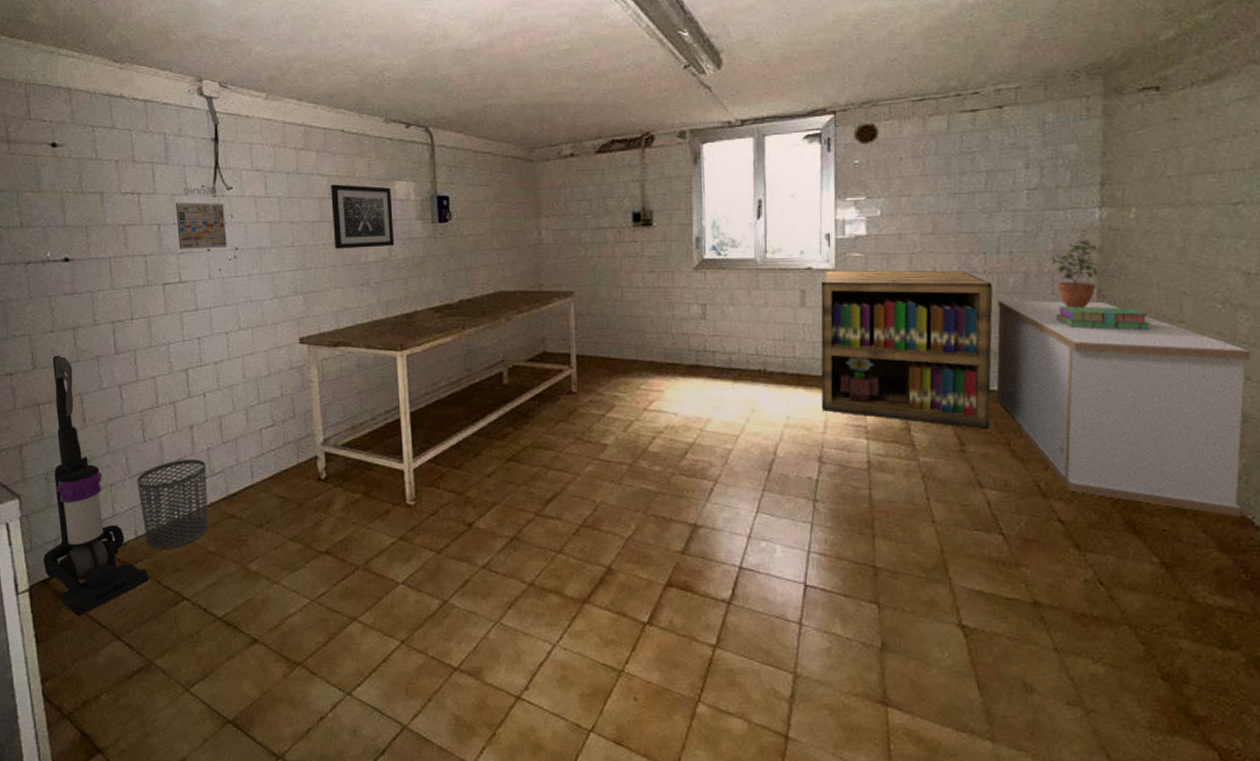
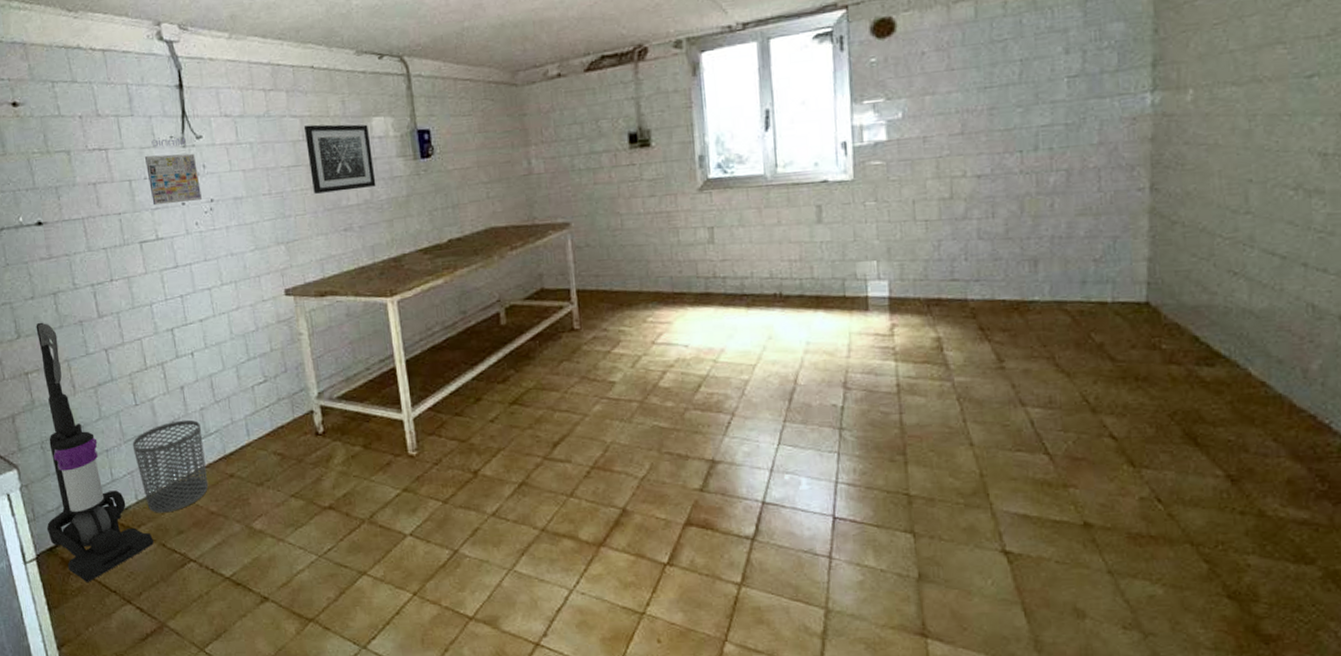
bookshelf: present [821,270,993,429] -> none [838,172,1032,344]
storage cabinet: present [996,300,1251,517] -> none [1036,197,1327,423]
potted plant: present [1051,238,1099,309] -> none [1097,127,1151,206]
stack of books: present [1056,306,1150,330] -> none [1103,201,1211,227]

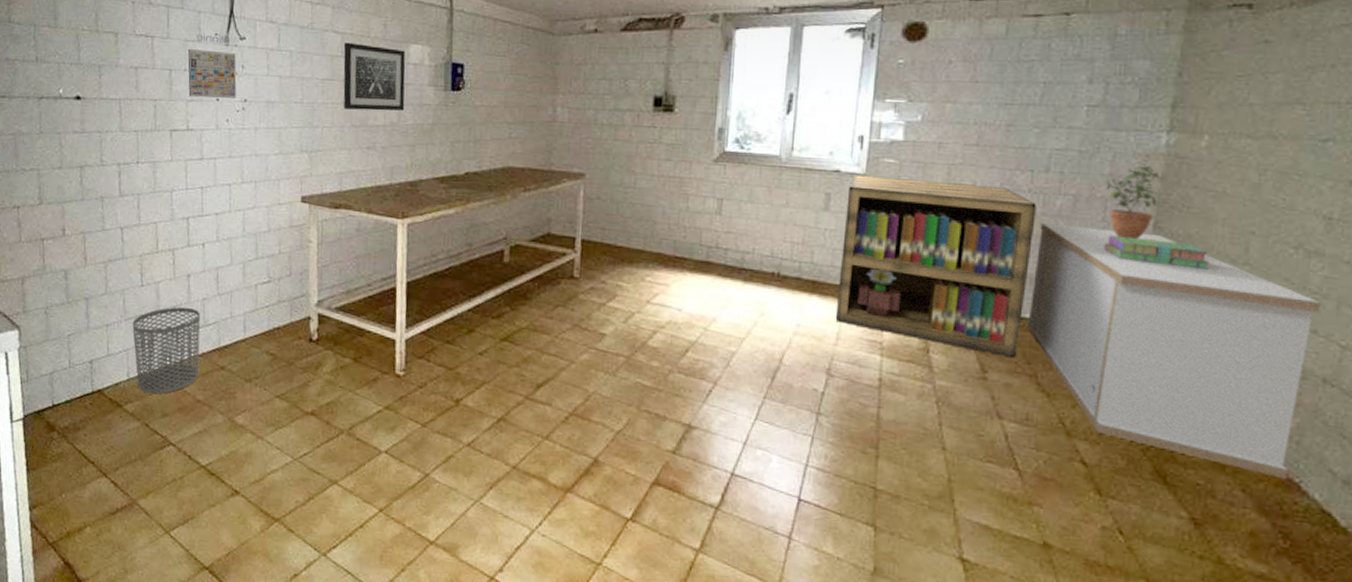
vacuum cleaner: present [36,322,155,582] -> none [37,192,139,450]
bookshelf: none [838,172,1032,344] -> present [835,175,1037,358]
storage cabinet: none [1036,197,1327,423] -> present [1027,223,1321,480]
potted plant: none [1097,127,1151,206] -> present [1106,164,1160,240]
stack of books: none [1103,201,1211,227] -> present [1104,235,1209,270]

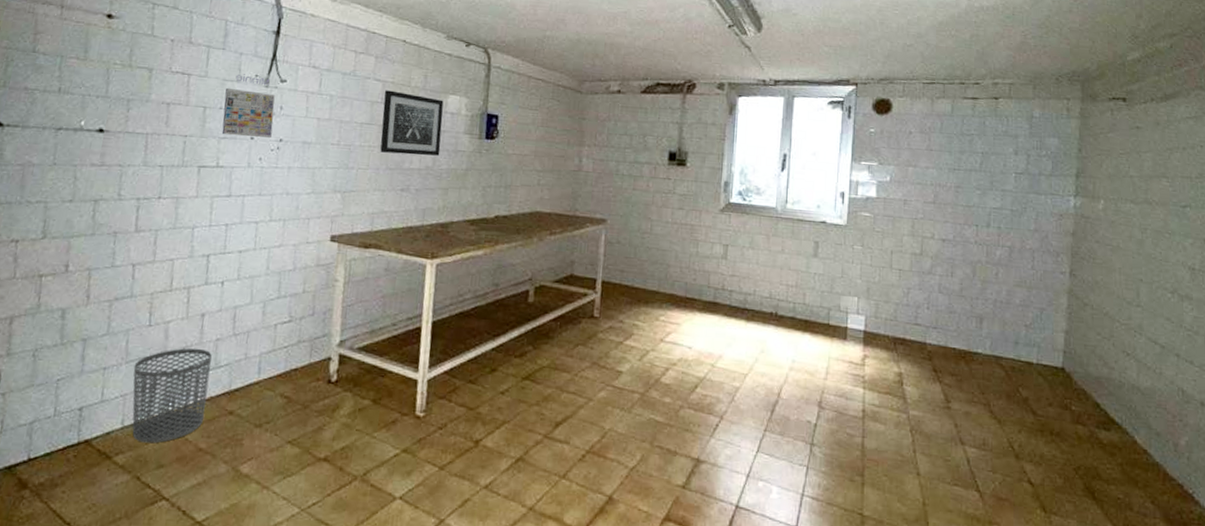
bookshelf: present [835,175,1037,358] -> none [824,226,982,389]
storage cabinet: present [1027,223,1321,480] -> none [980,270,1194,491]
stack of books: present [1104,235,1209,270] -> none [1034,281,1112,311]
potted plant: present [1106,164,1160,240] -> none [1033,222,1071,285]

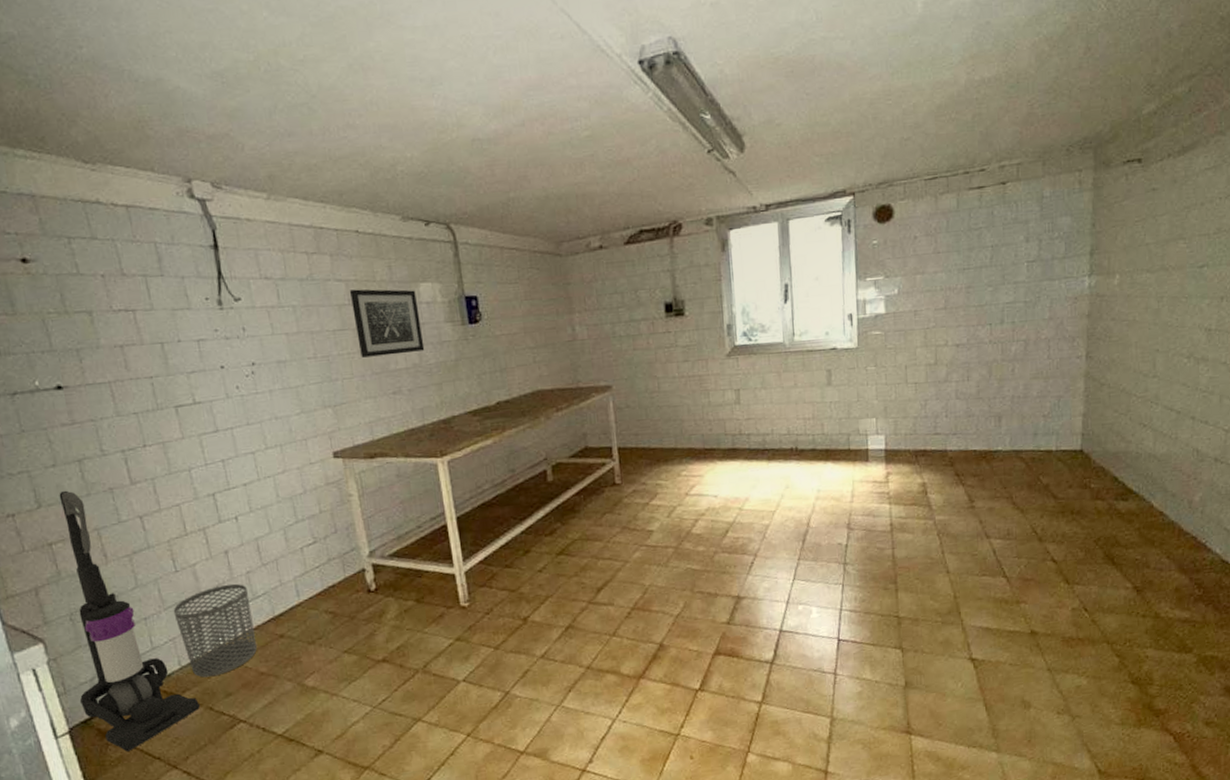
vacuum cleaner: none [11,226,129,510] -> present [59,490,201,752]
calendar: present [221,74,275,138] -> none [178,299,242,369]

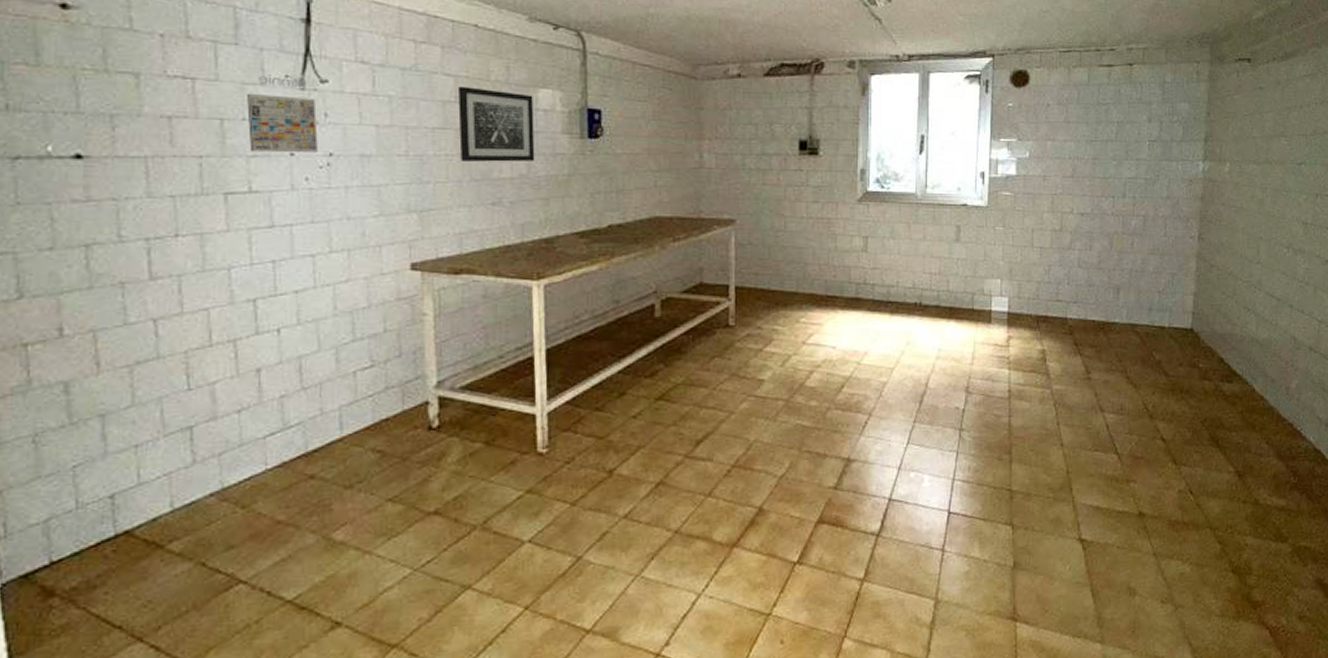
vacuum cleaner: present [59,490,201,752] -> none [23,280,190,617]
waste bin: present [173,583,258,678] -> none [175,409,279,524]
calendar: none [178,299,242,369] -> present [247,74,318,153]

